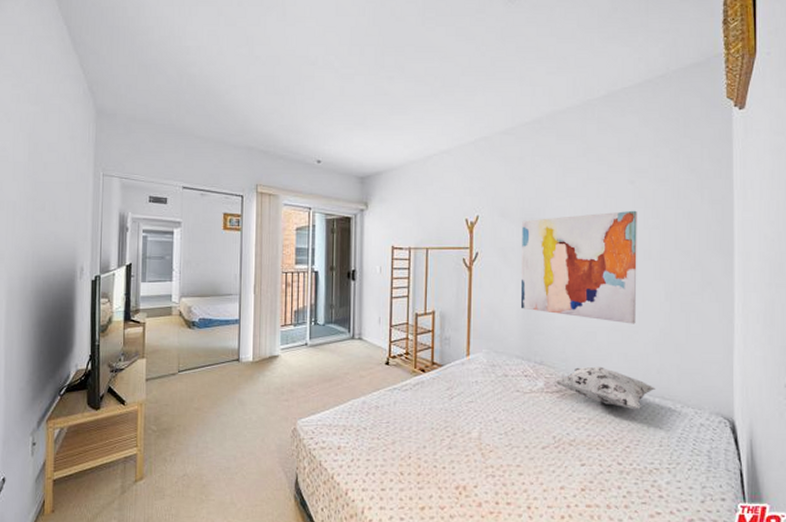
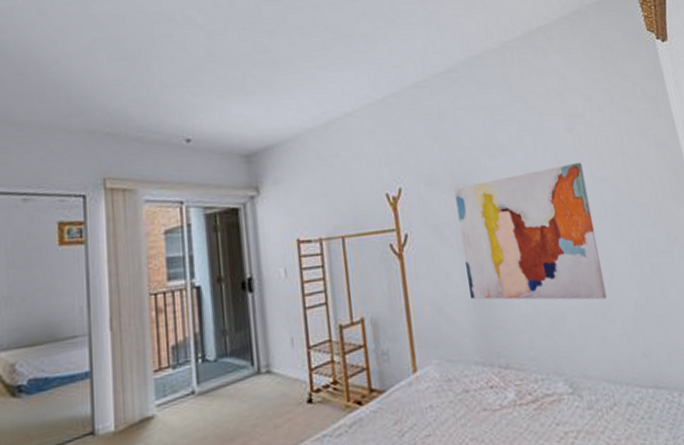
decorative pillow: present [553,366,655,410] -> none [526,359,646,410]

